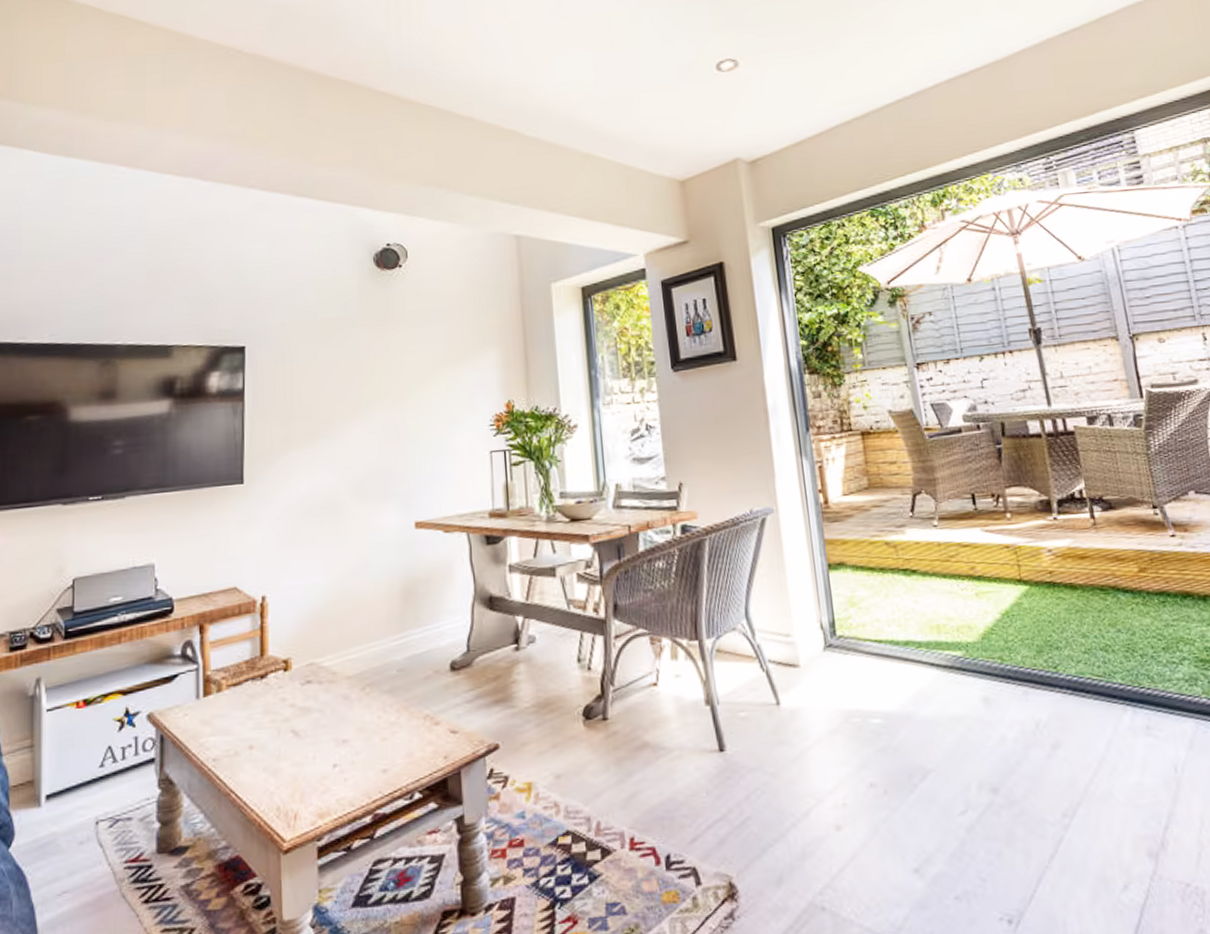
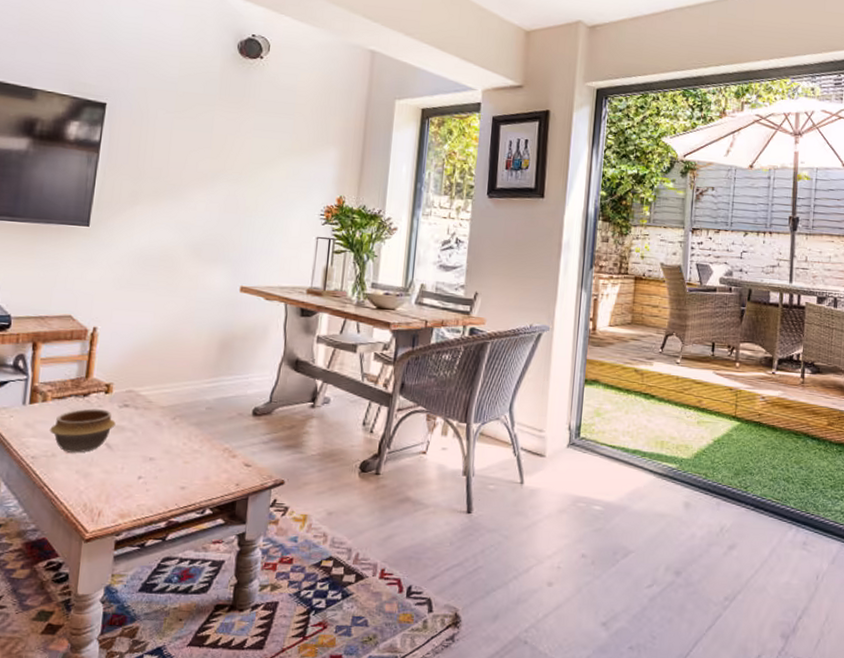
bowl: none [229,690,300,748] -> present [50,408,116,453]

